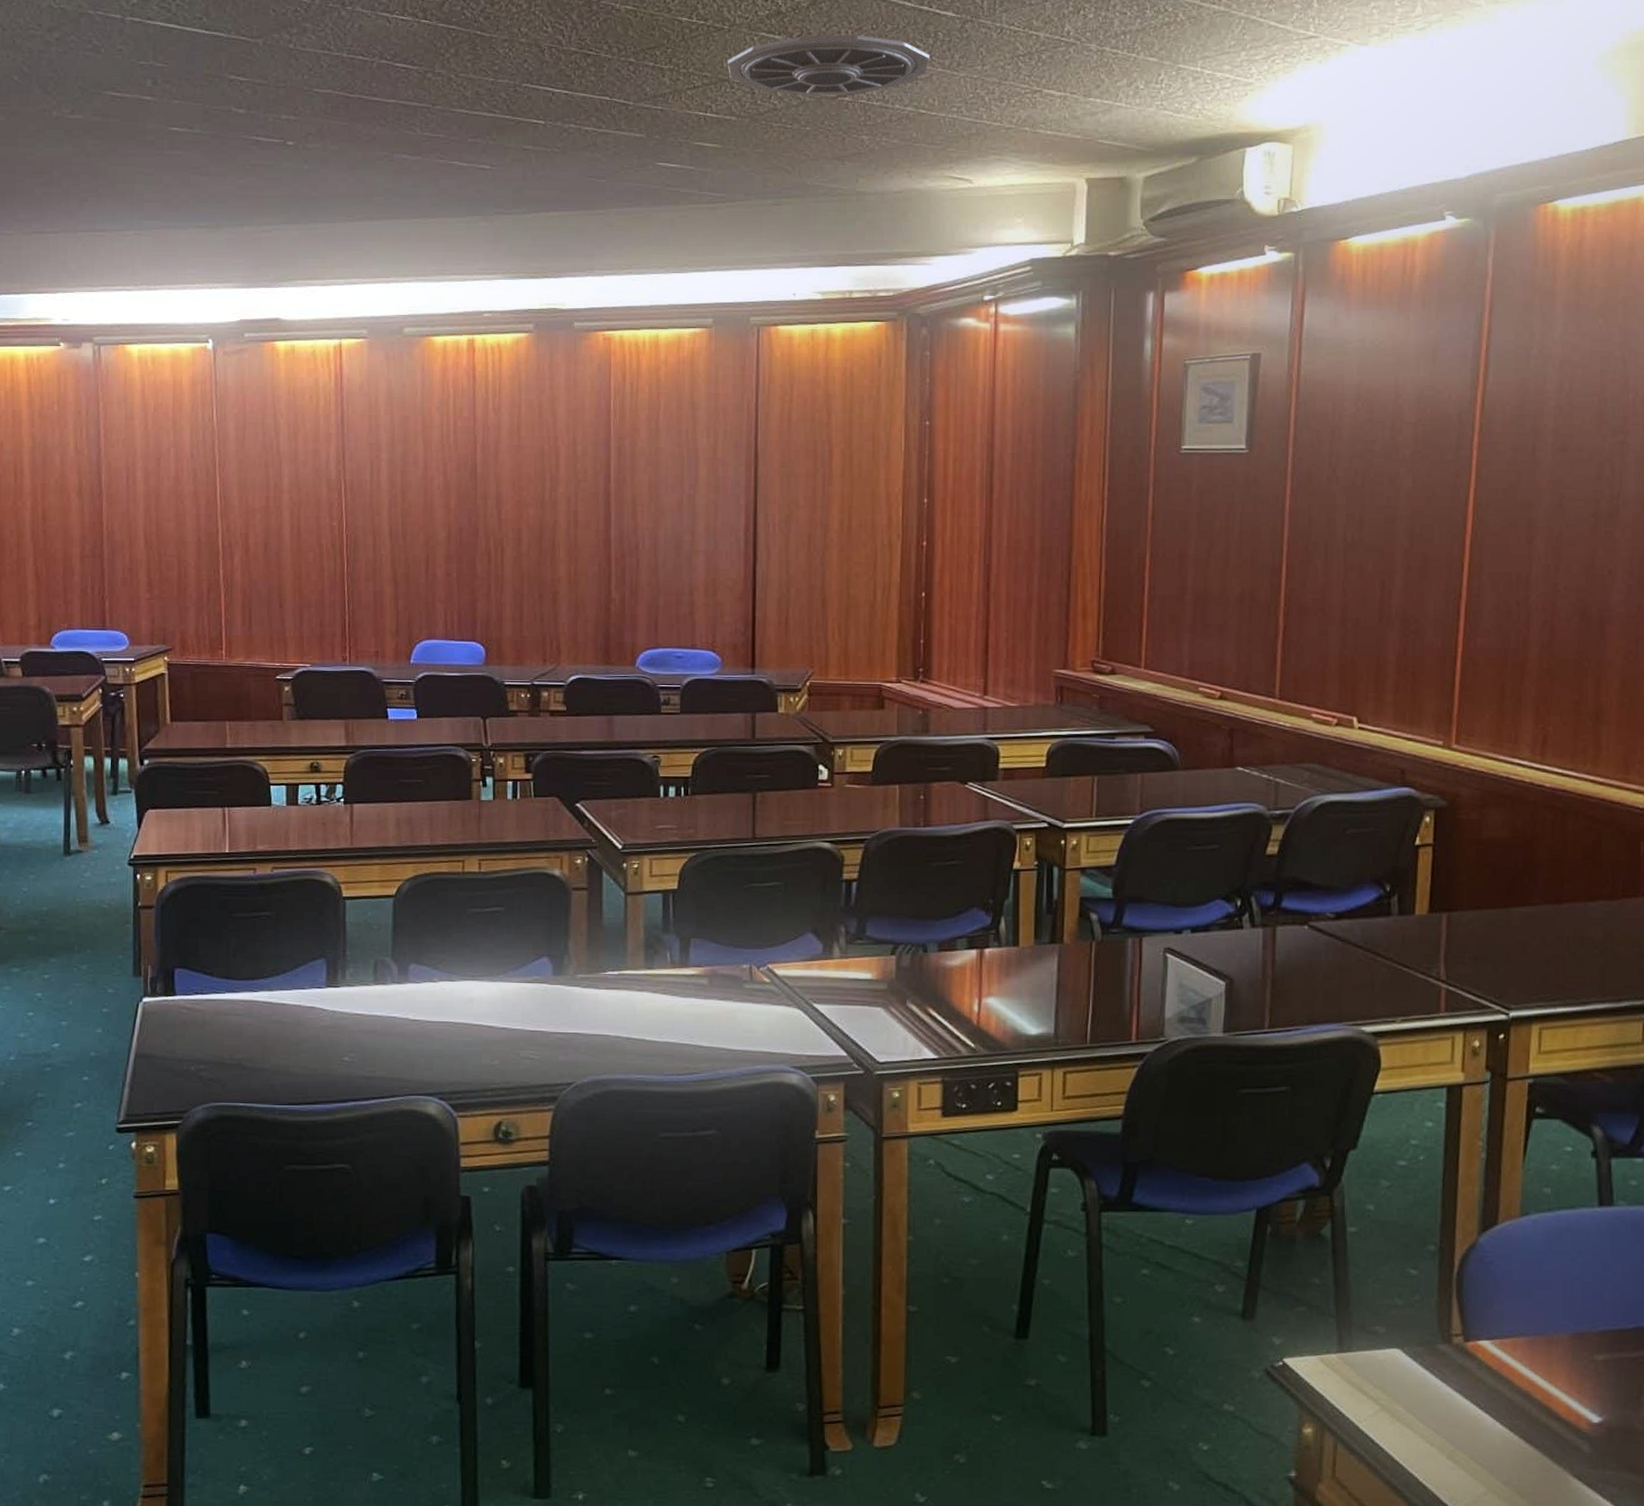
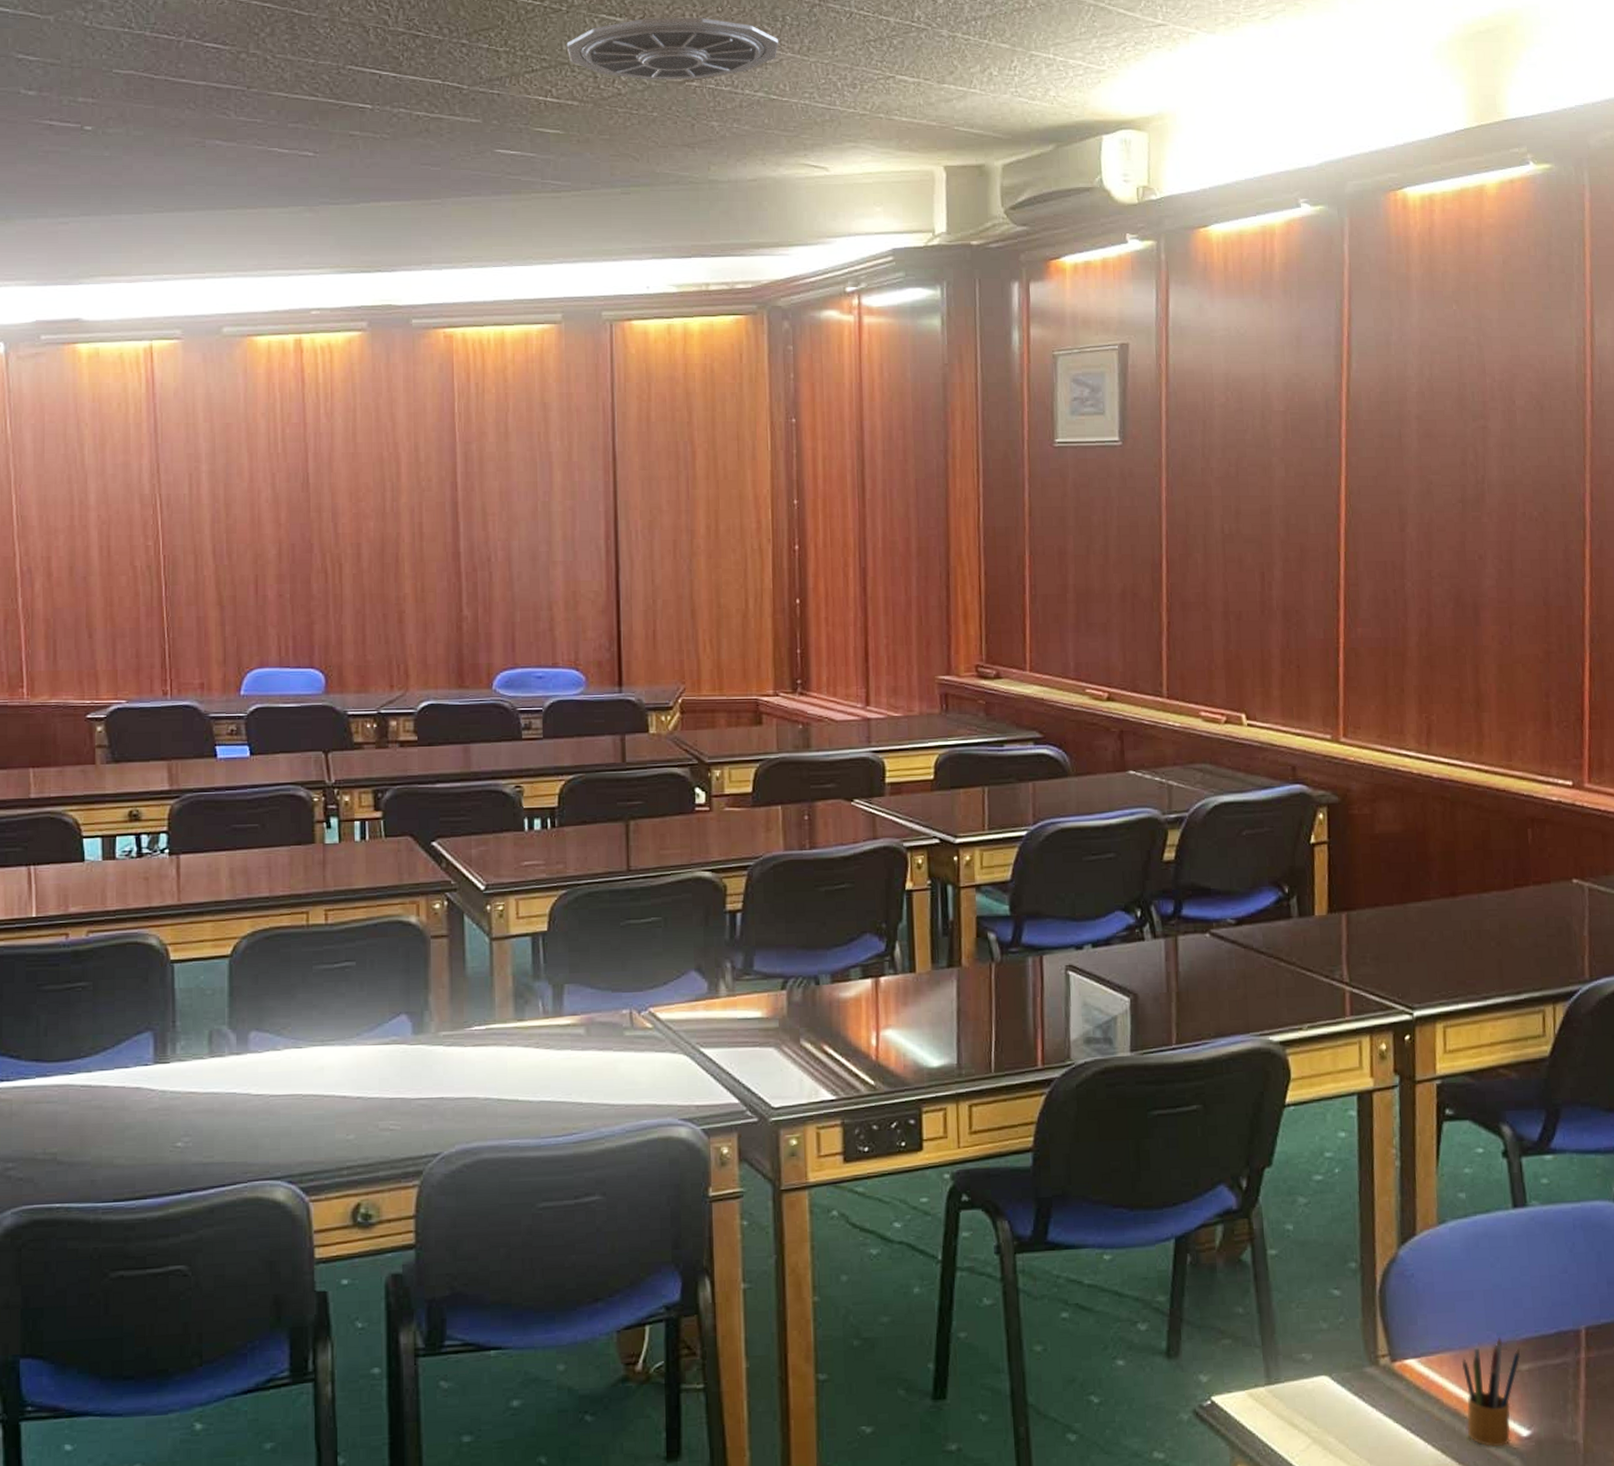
pencil box: none [1536,1326,1597,1429] -> present [1462,1336,1521,1447]

